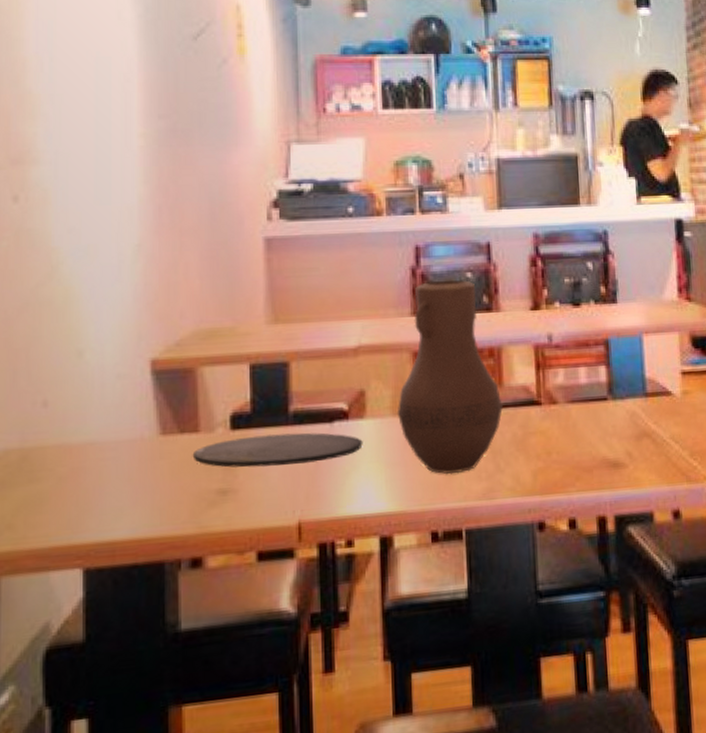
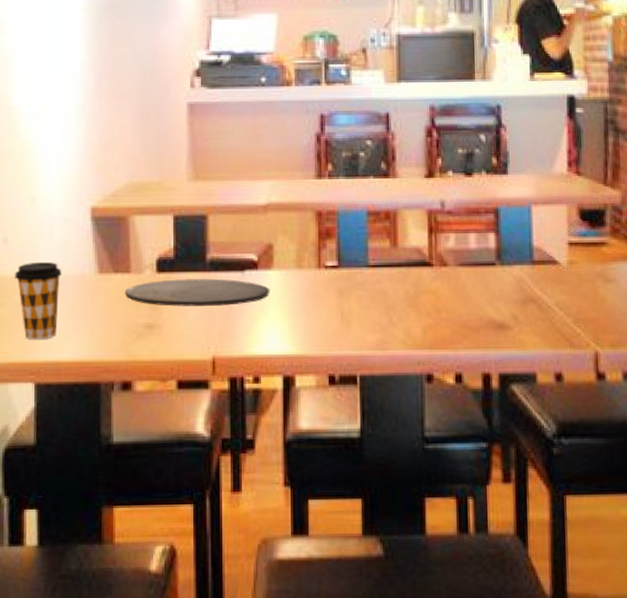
coffee cup: none [56,425,116,518] -> present [14,261,62,340]
vase: present [397,280,503,475] -> none [300,146,397,325]

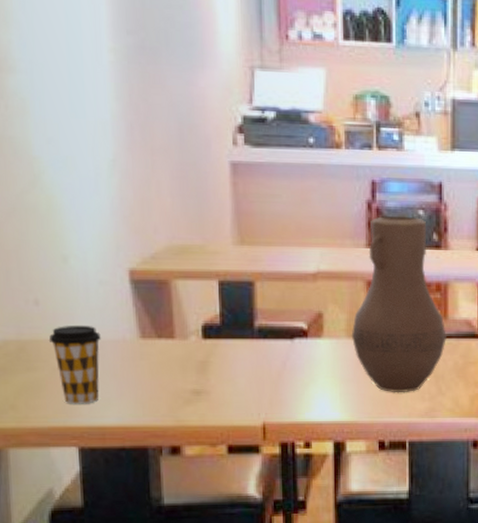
plate: present [124,278,270,306] -> none [169,346,320,373]
vase: none [300,146,397,325] -> present [351,215,446,393]

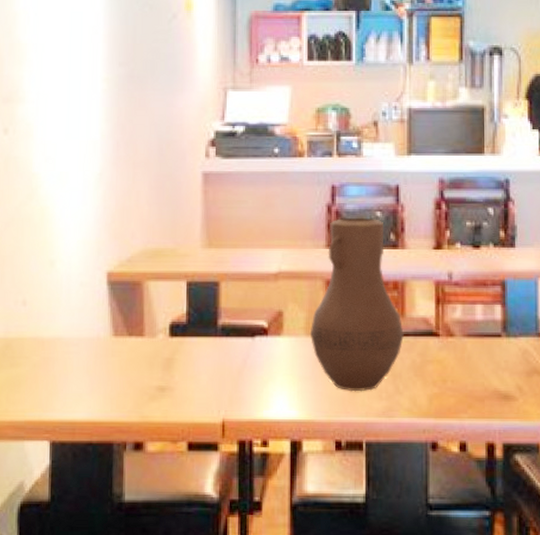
coffee cup: present [48,325,101,404] -> none [32,323,78,399]

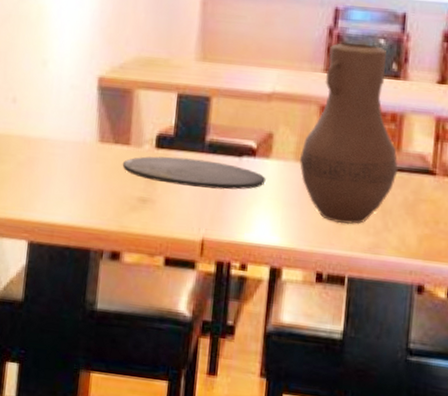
plate: none [138,343,279,370] -> present [122,156,266,190]

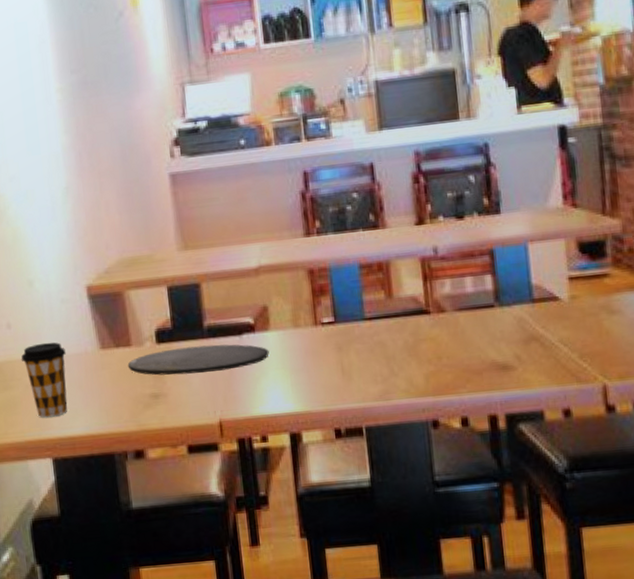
coffee cup: none [19,124,65,200] -> present [21,342,68,418]
vase: present [299,43,398,225] -> none [297,201,394,379]

